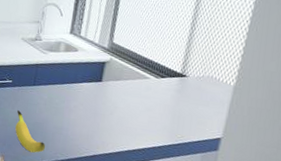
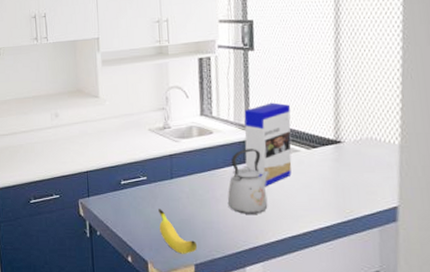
kettle: none [78,69,121,128] -> present [227,149,271,214]
cereal box: none [100,32,150,105] -> present [244,102,292,187]

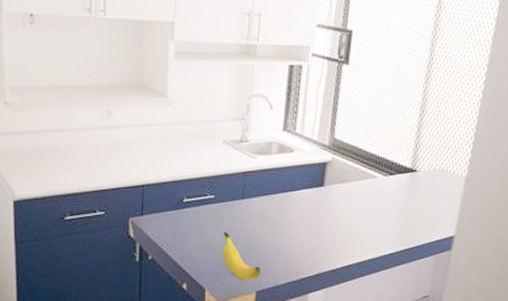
kettle: present [227,149,271,214] -> none [299,171,346,240]
cereal box: present [244,102,292,187] -> none [322,124,376,212]

